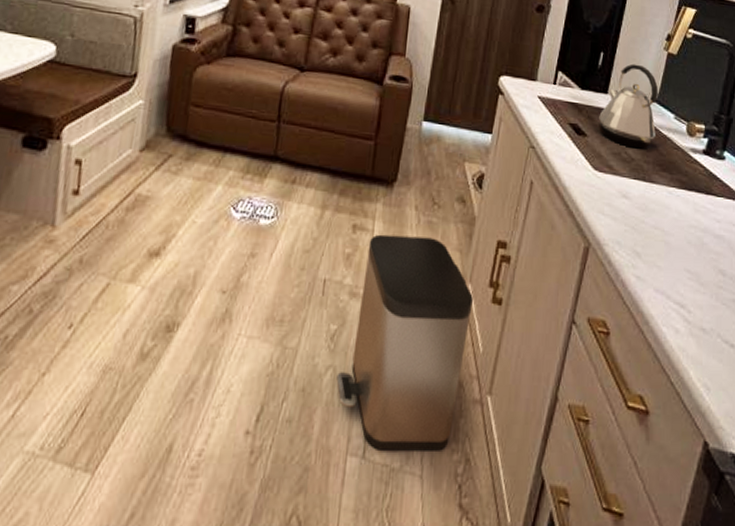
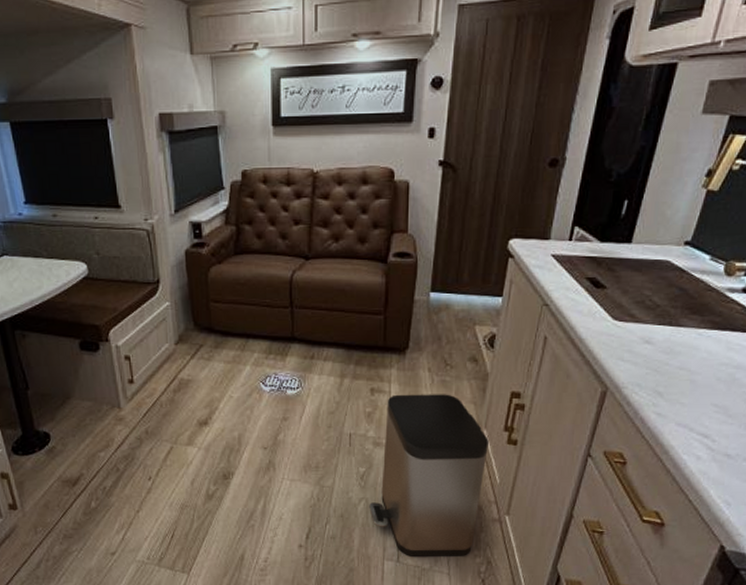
kettle: present [598,63,659,149] -> none [619,207,693,295]

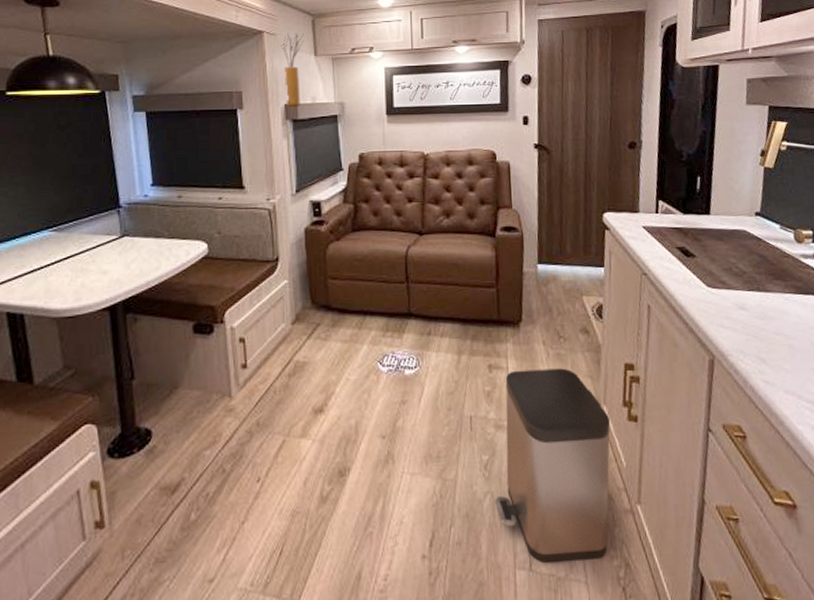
vase: none [152,26,178,116] -> present [281,33,304,107]

